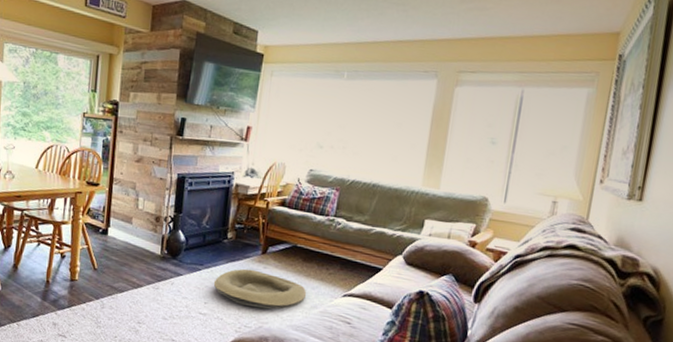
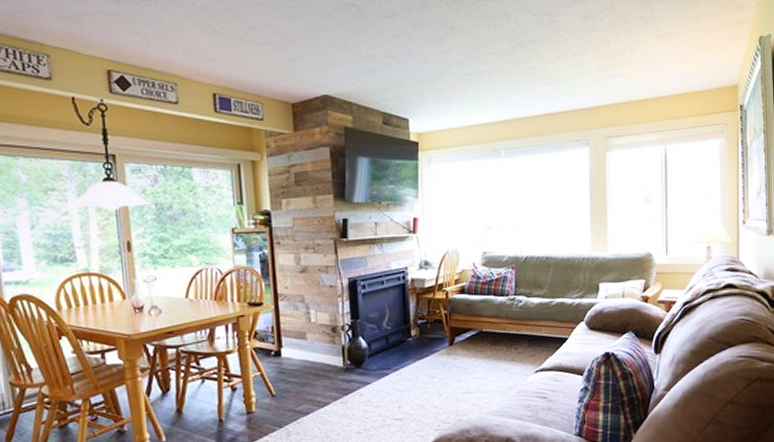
dog bed: present [213,268,306,310] -> none [404,363,499,402]

